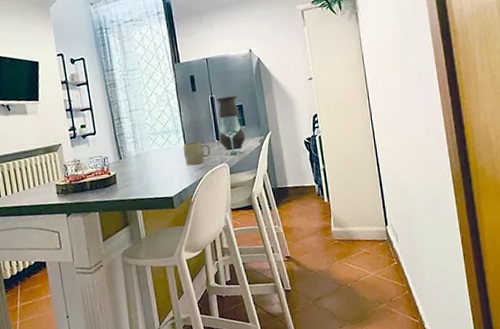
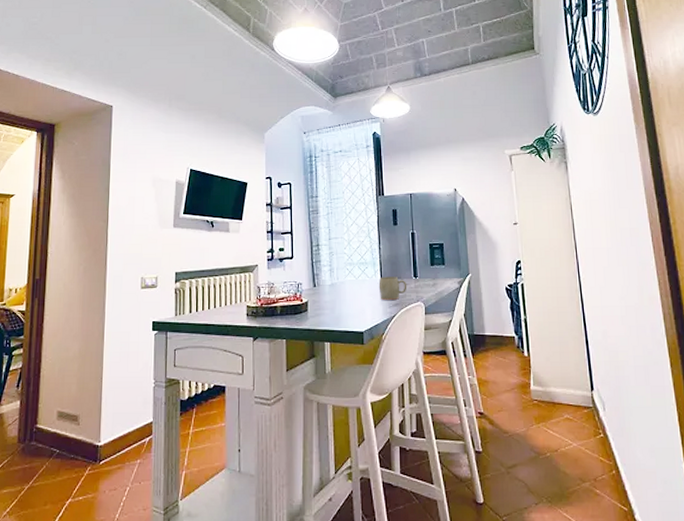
vase: present [215,96,246,150] -> none [416,234,445,288]
wine glass: present [219,115,242,156] -> none [418,253,441,294]

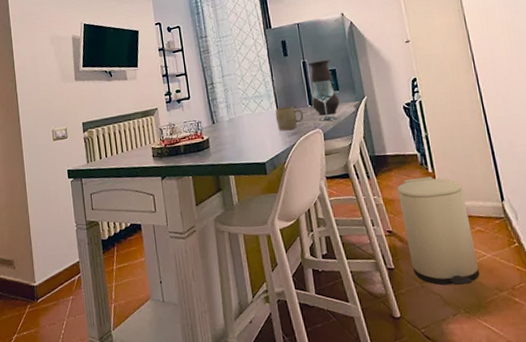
vase: none [416,234,445,288] -> present [307,60,340,115]
wine glass: none [418,253,441,294] -> present [311,79,336,121]
pedal bin: none [493,360,565,473] -> present [397,176,479,285]

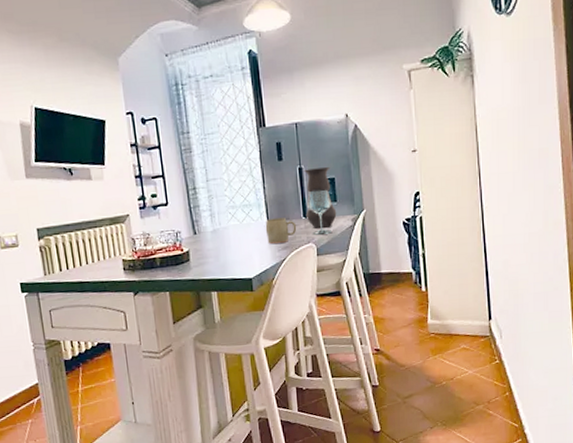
pedal bin: present [397,176,479,285] -> none [389,295,460,401]

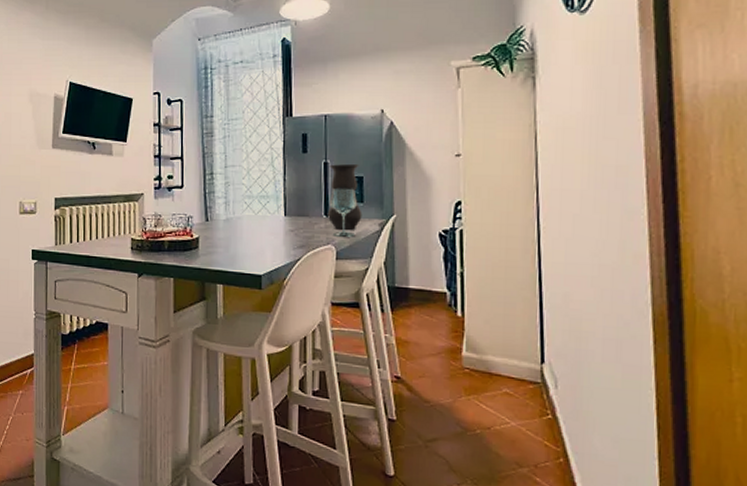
mug: present [265,217,297,244] -> none [281,213,316,241]

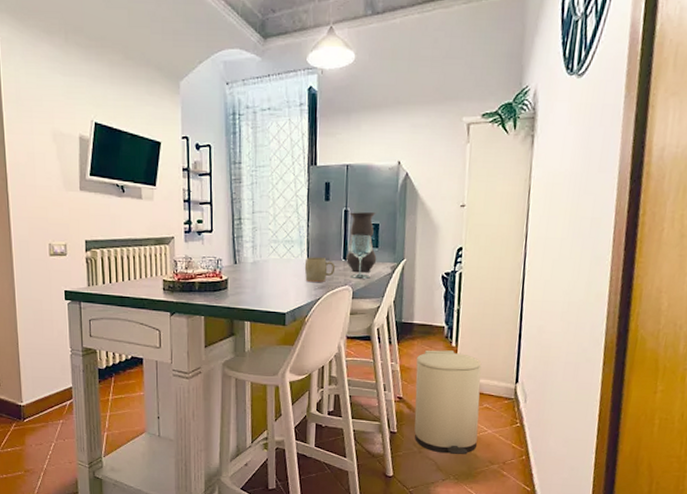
mug: none [281,213,316,241] -> present [304,257,336,282]
pedal bin: none [415,320,499,452] -> present [414,350,482,454]

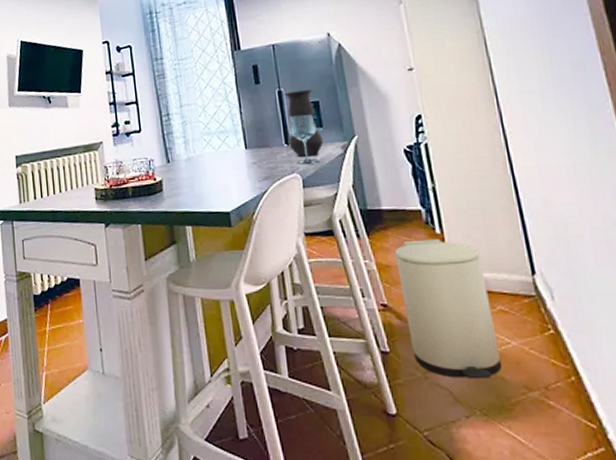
mug: present [304,257,336,282] -> none [243,145,279,174]

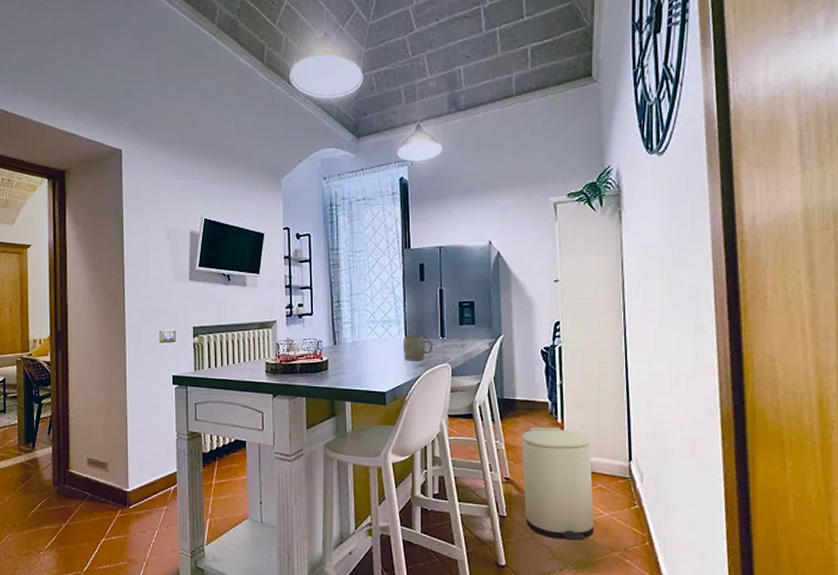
mug: none [243,145,279,174] -> present [402,336,434,360]
vase: present [283,90,324,157] -> none [444,291,474,349]
wine glass: present [288,113,318,164] -> none [445,312,470,356]

